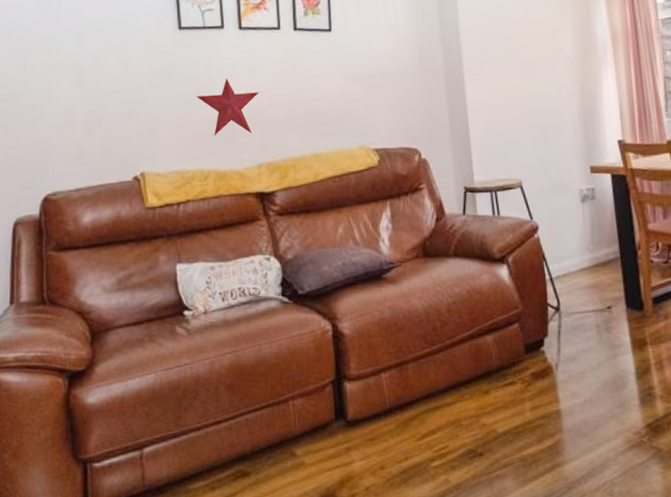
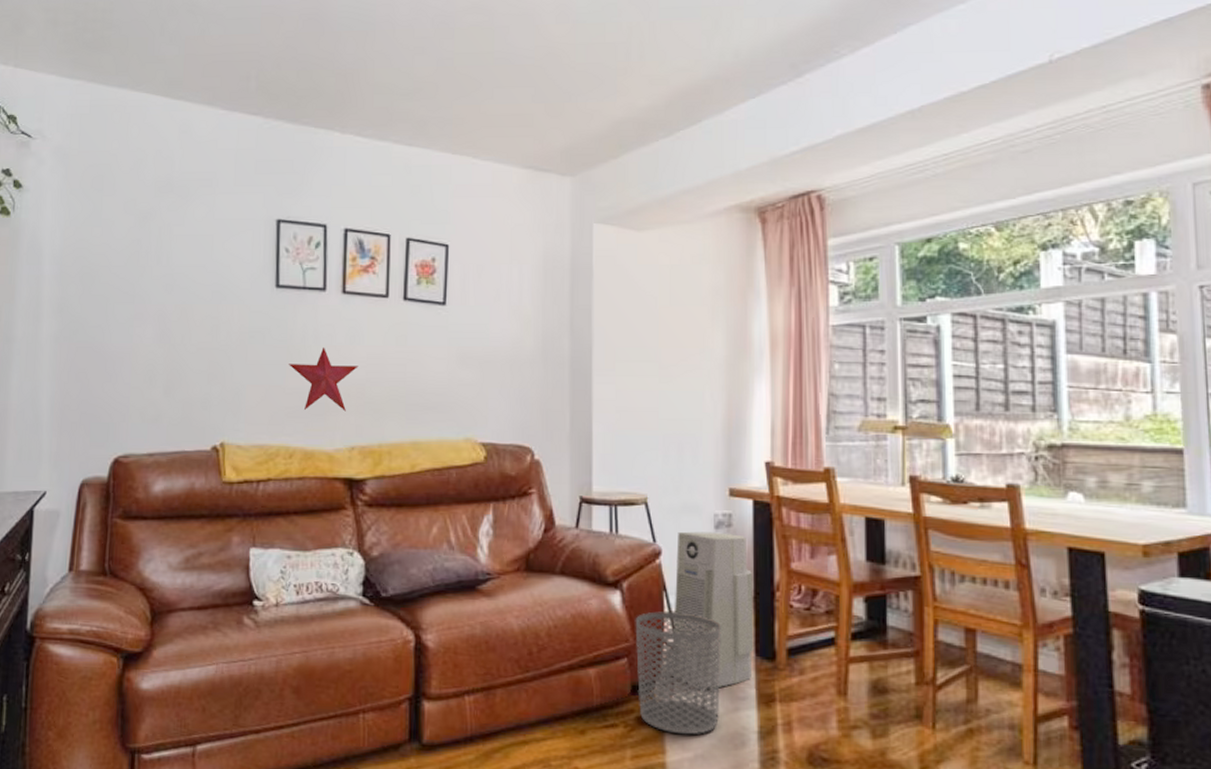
waste bin: none [522,277,602,384] -> present [635,610,721,735]
air purifier: none [551,205,625,341] -> present [672,531,754,688]

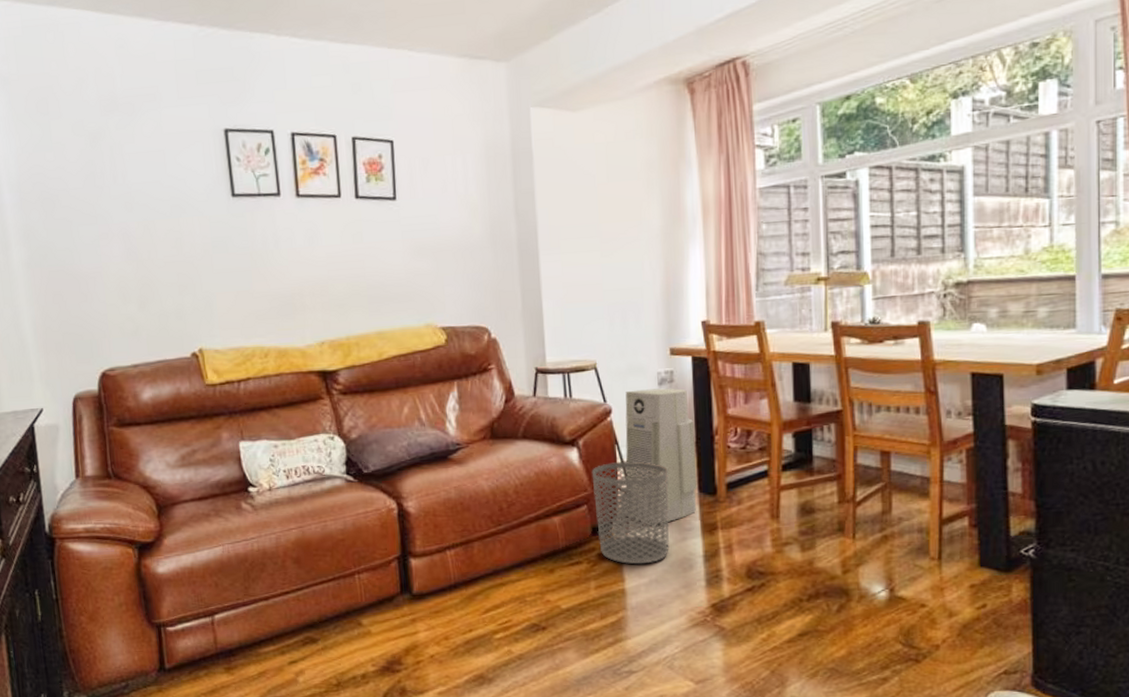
decorative star: present [289,348,358,412] -> none [253,251,320,311]

